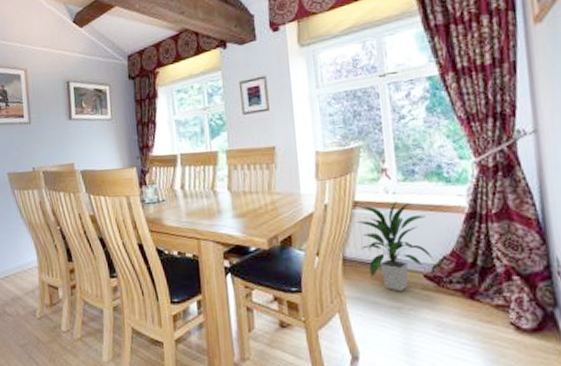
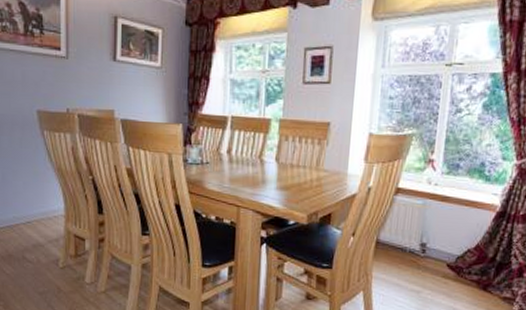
indoor plant: present [355,200,435,292] -> none [394,191,460,278]

